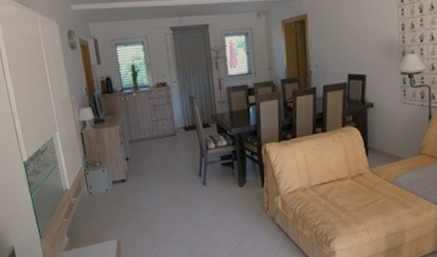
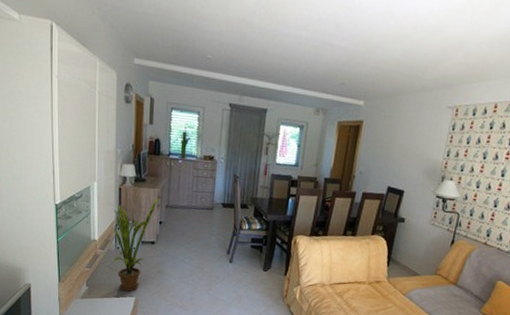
house plant: none [78,134,121,235] -> present [113,196,159,291]

